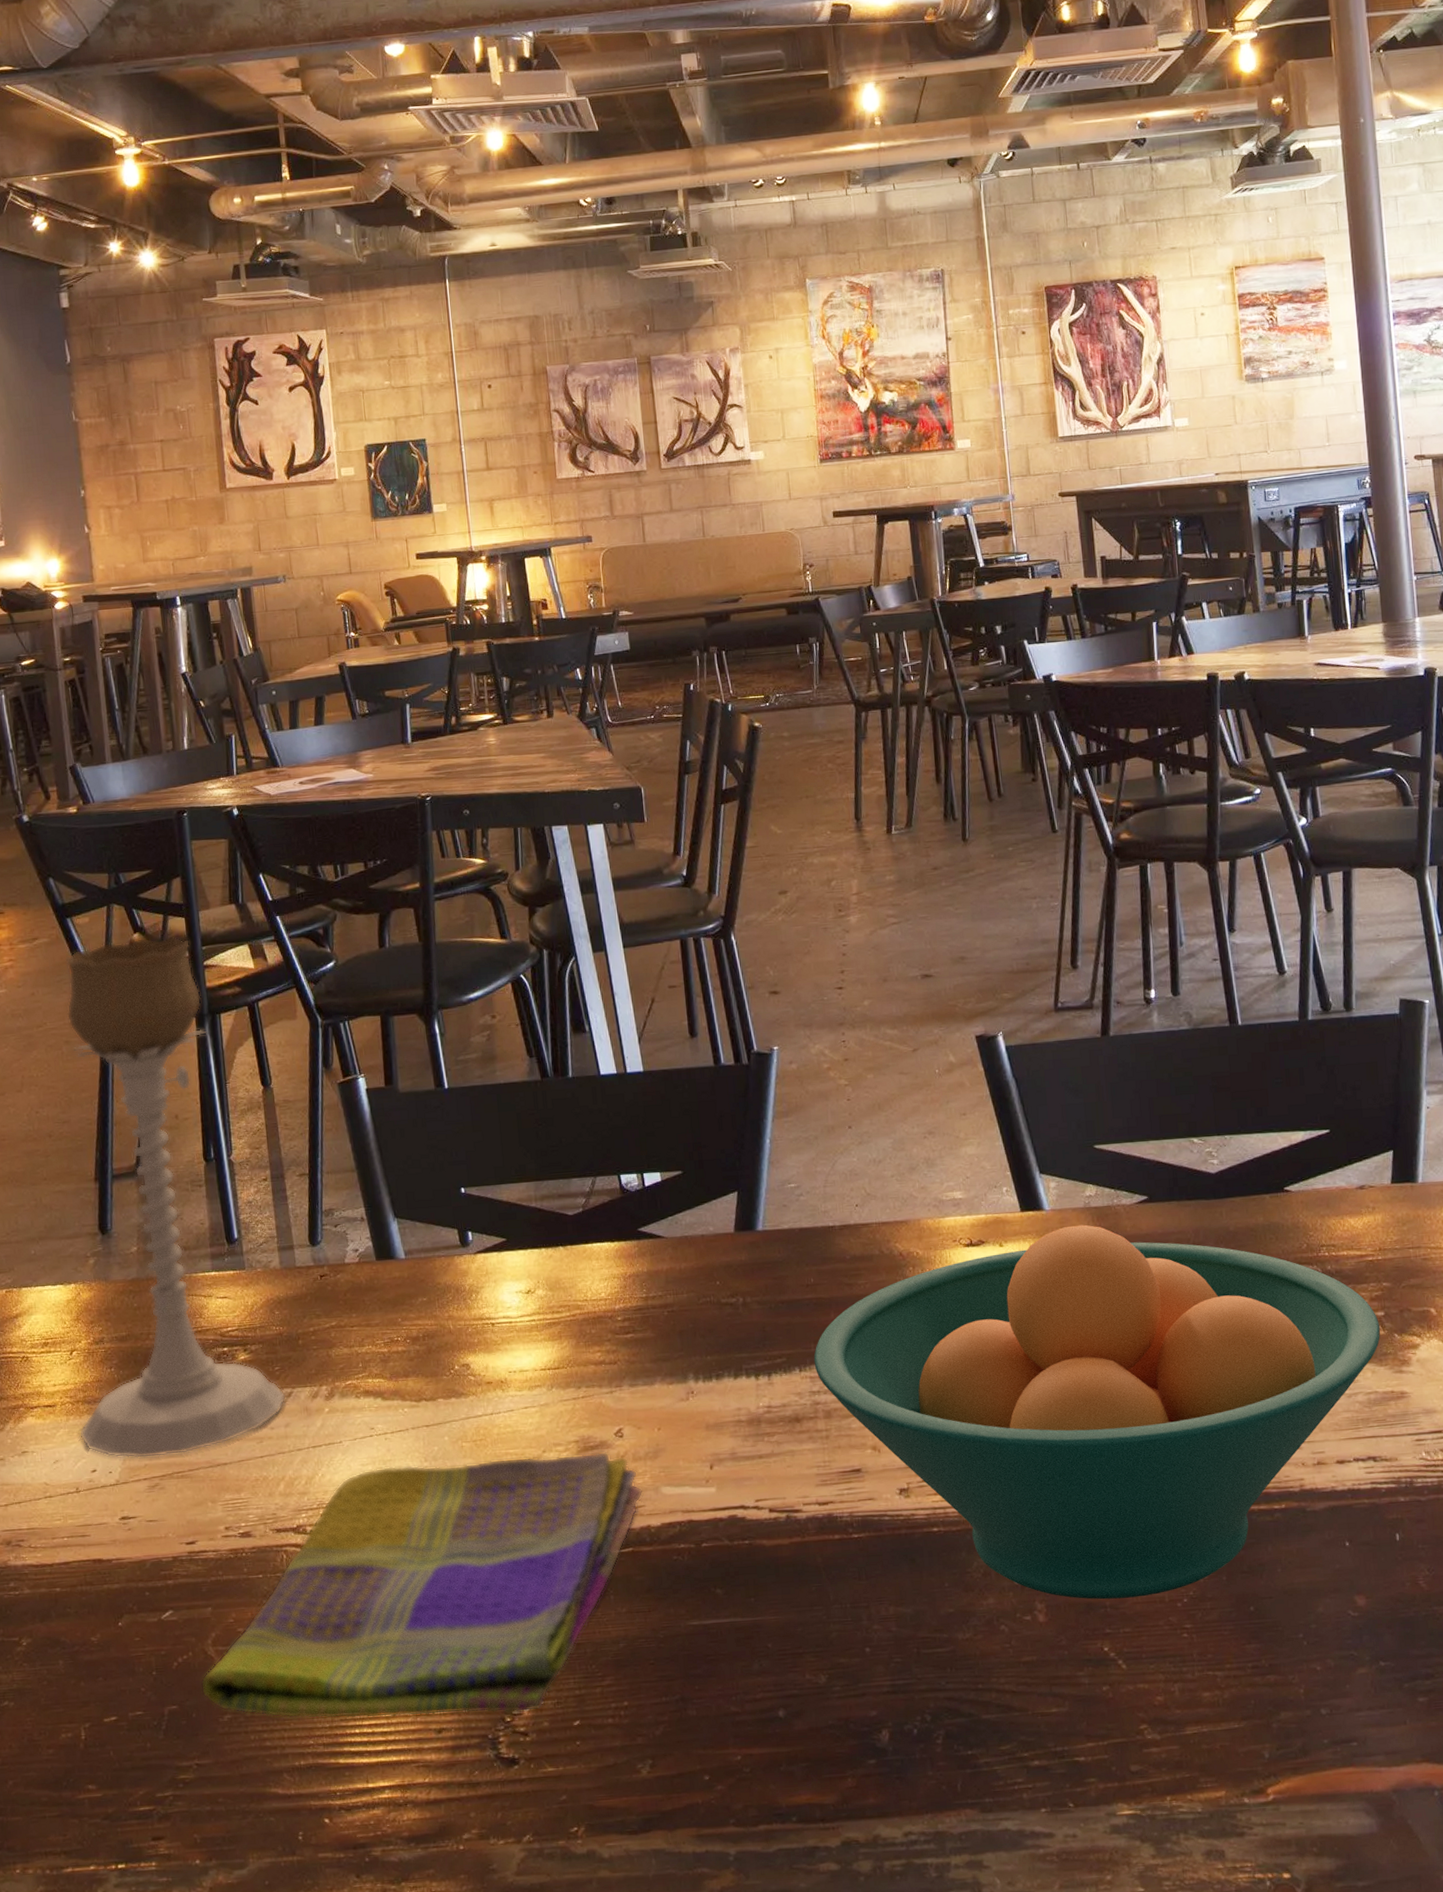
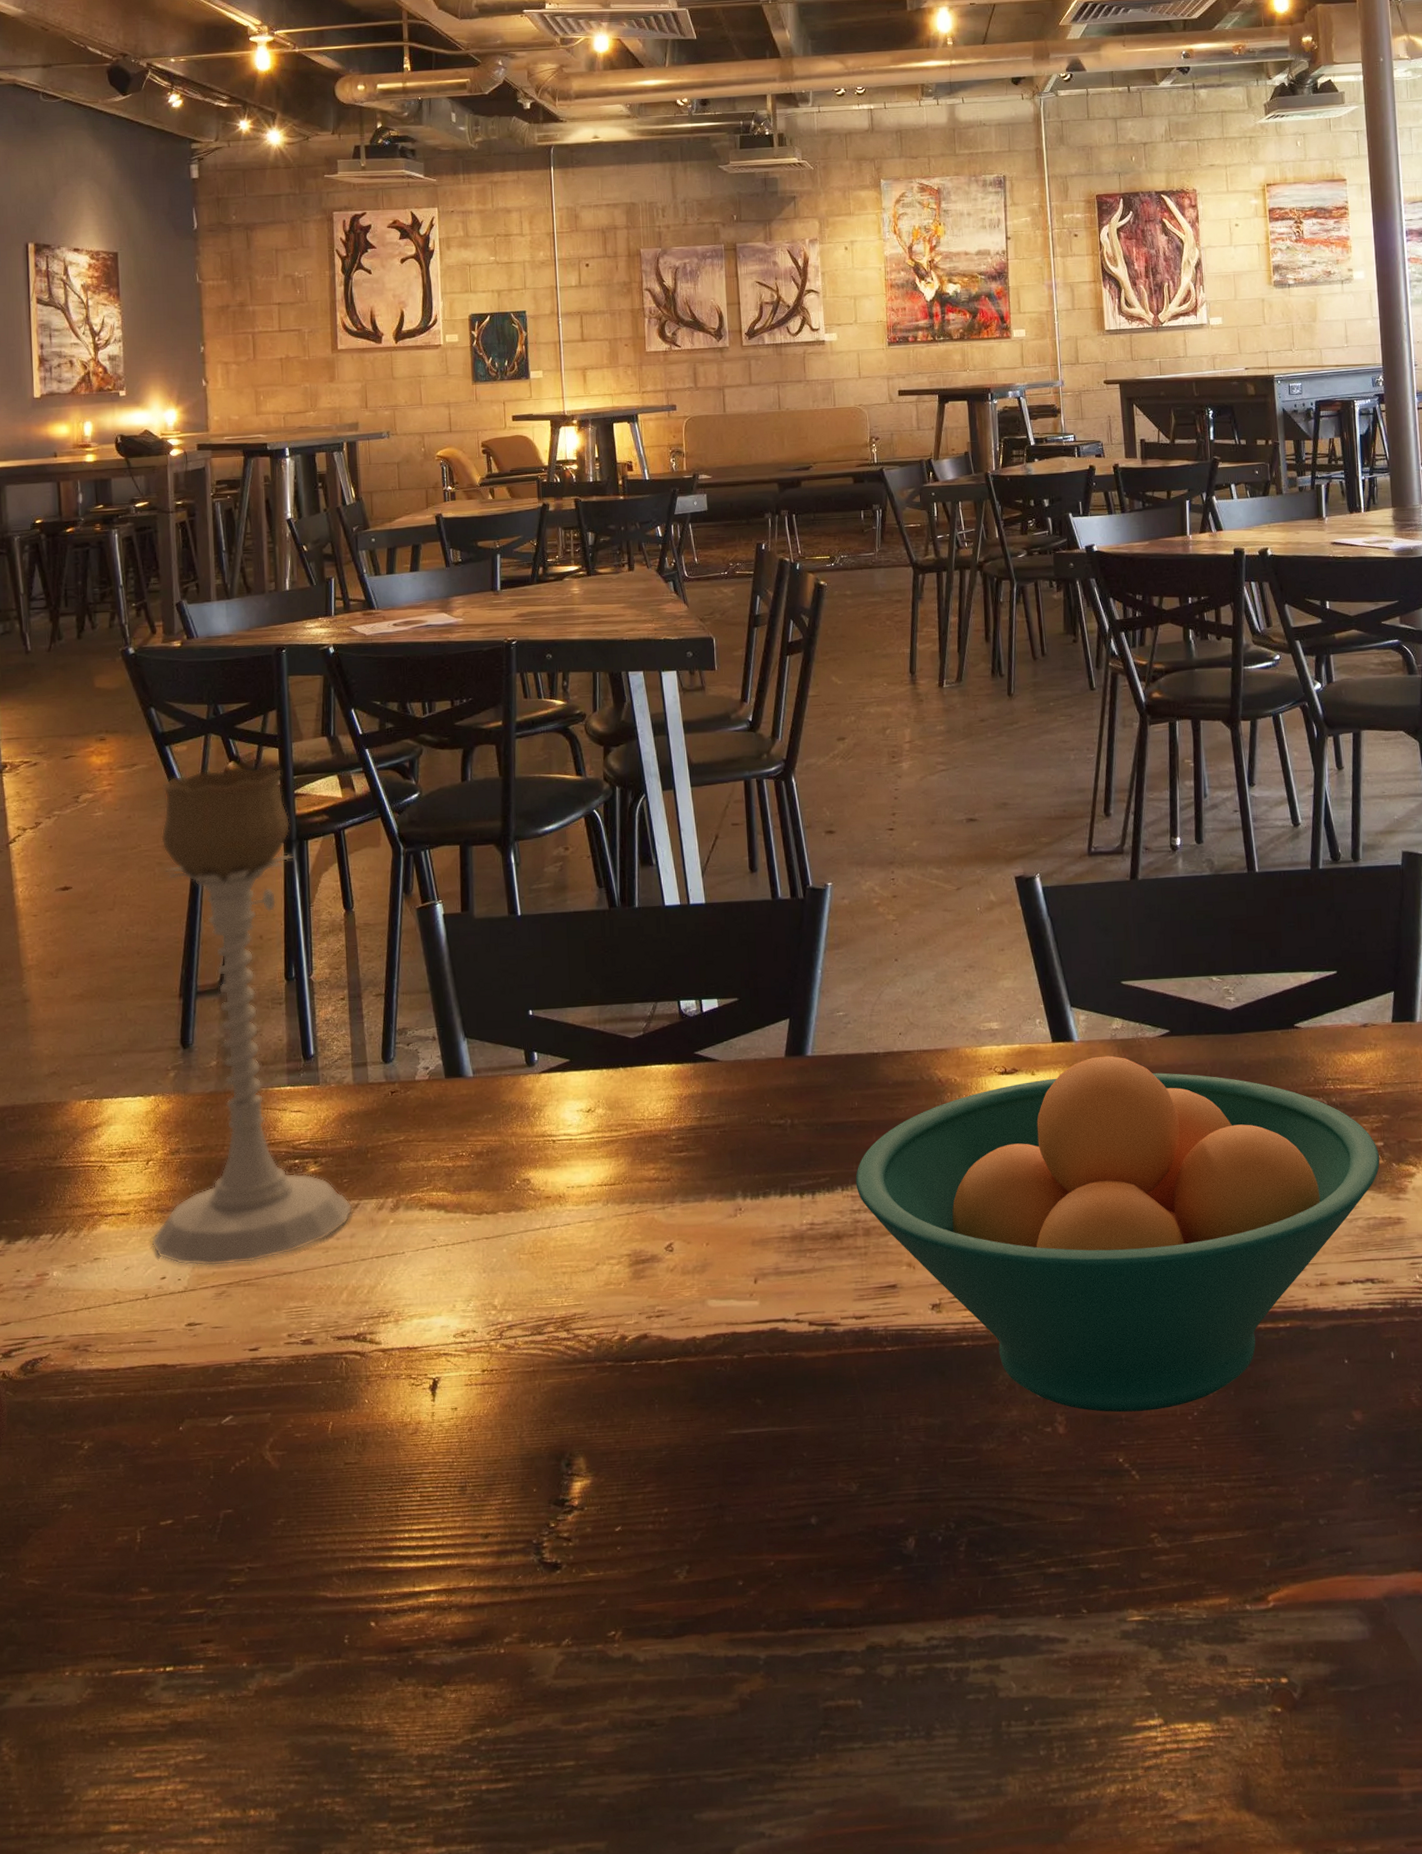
dish towel: present [200,1451,644,1719] -> none [256,1265,690,1524]

